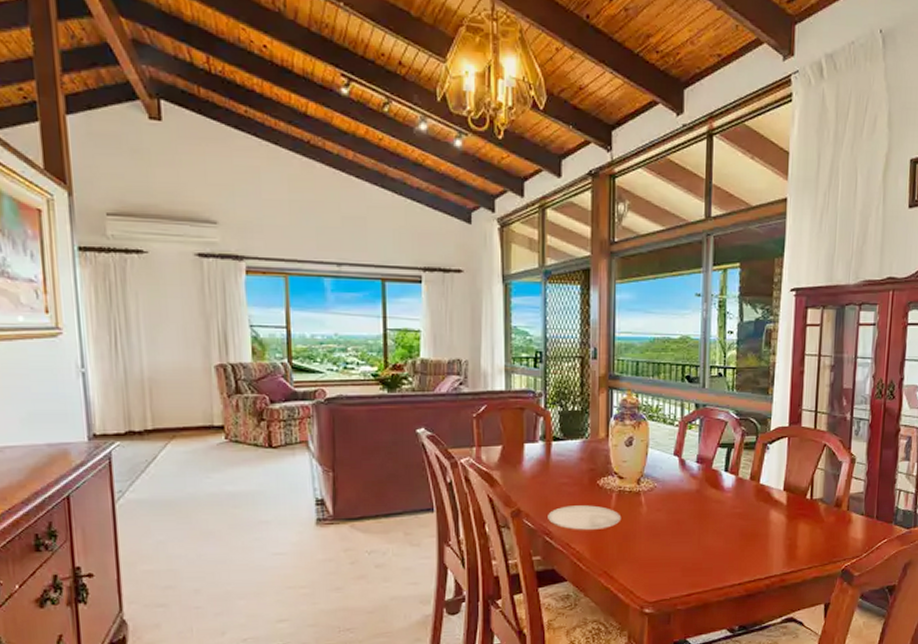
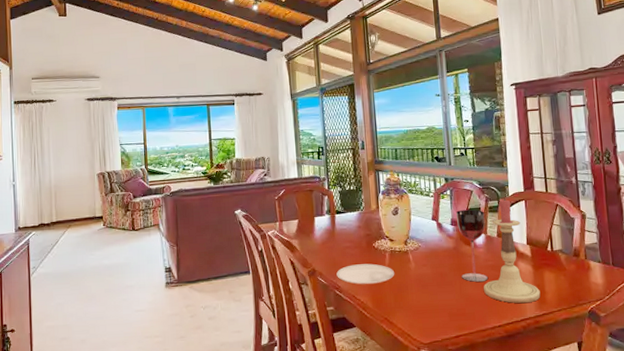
wineglass: none [702,445,738,532] -> present [456,209,489,282]
candlestick: none [727,434,791,559] -> present [484,198,541,304]

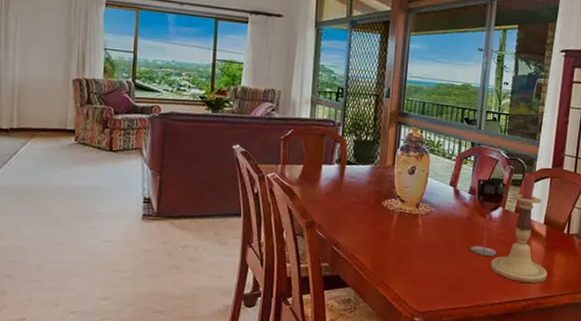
plate: present [336,263,395,285] -> none [337,221,401,245]

